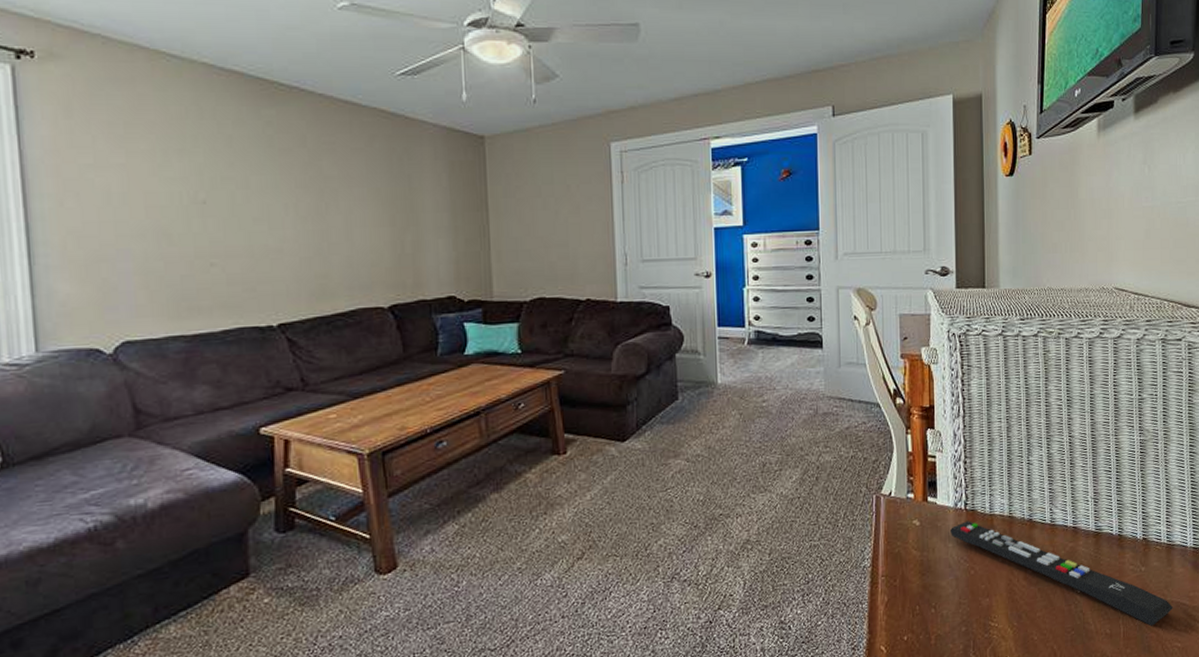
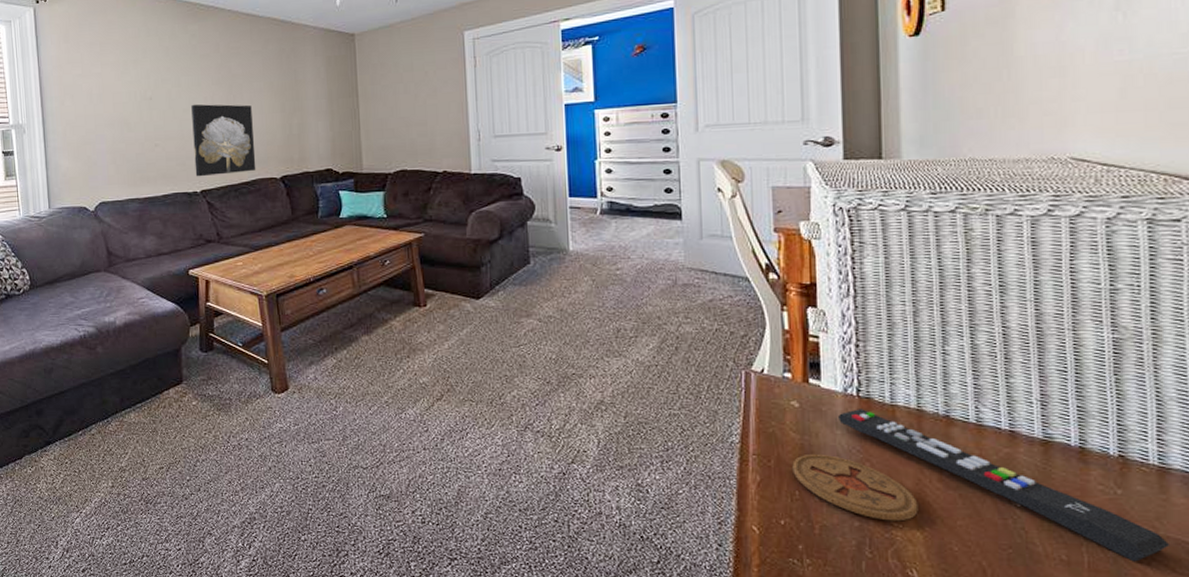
wall art: none [265,211,356,307] -> present [191,104,256,177]
coaster: none [914,567,1009,622] -> present [792,453,918,522]

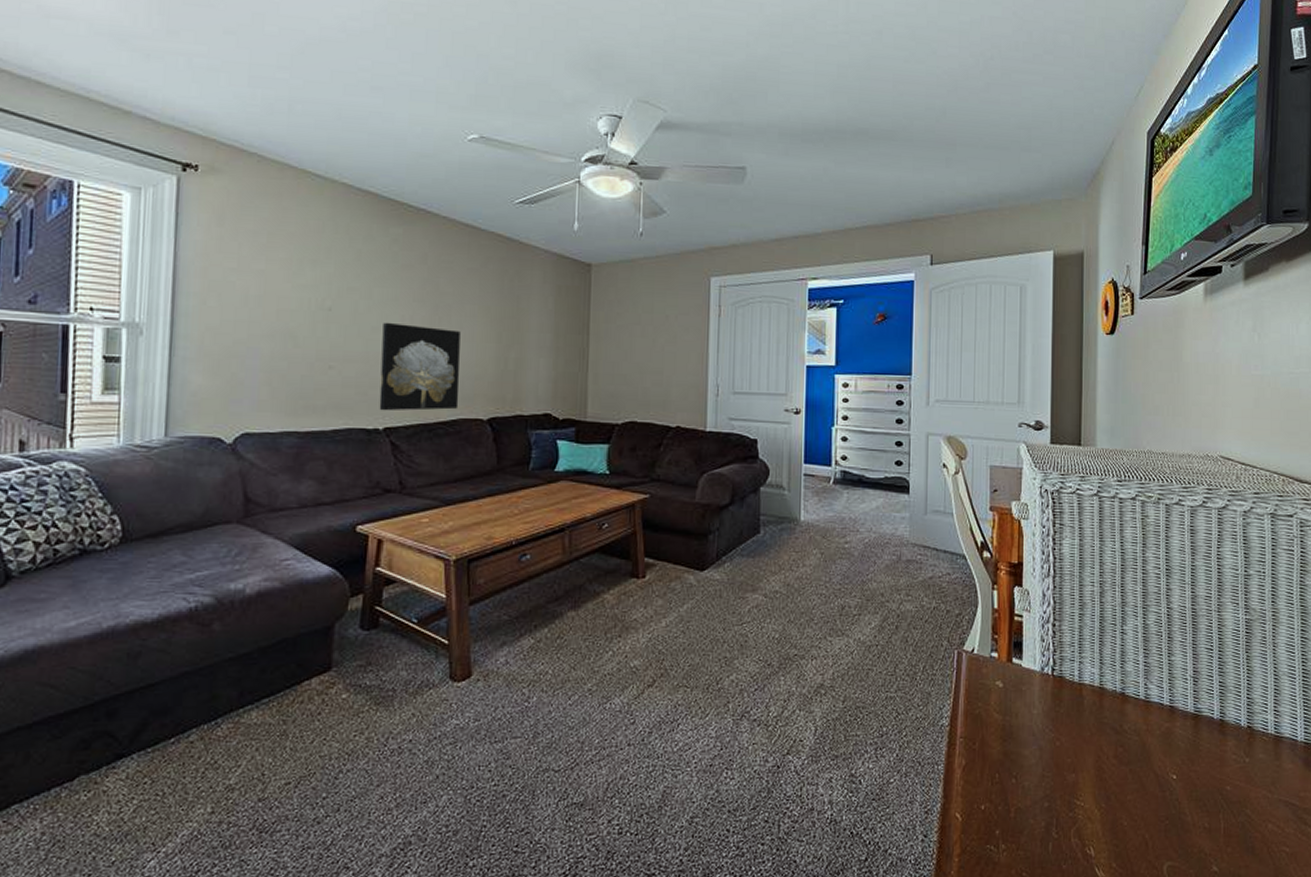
coaster: present [792,453,918,522] -> none [994,734,1097,800]
remote control: present [837,409,1169,562] -> none [1034,688,1280,825]

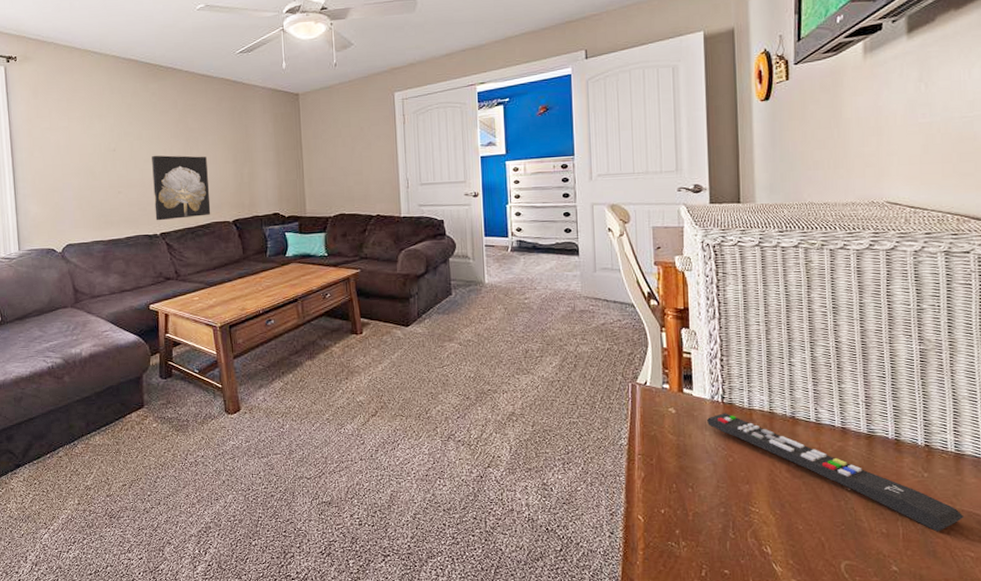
remote control: none [1034,688,1280,825] -> present [706,413,963,532]

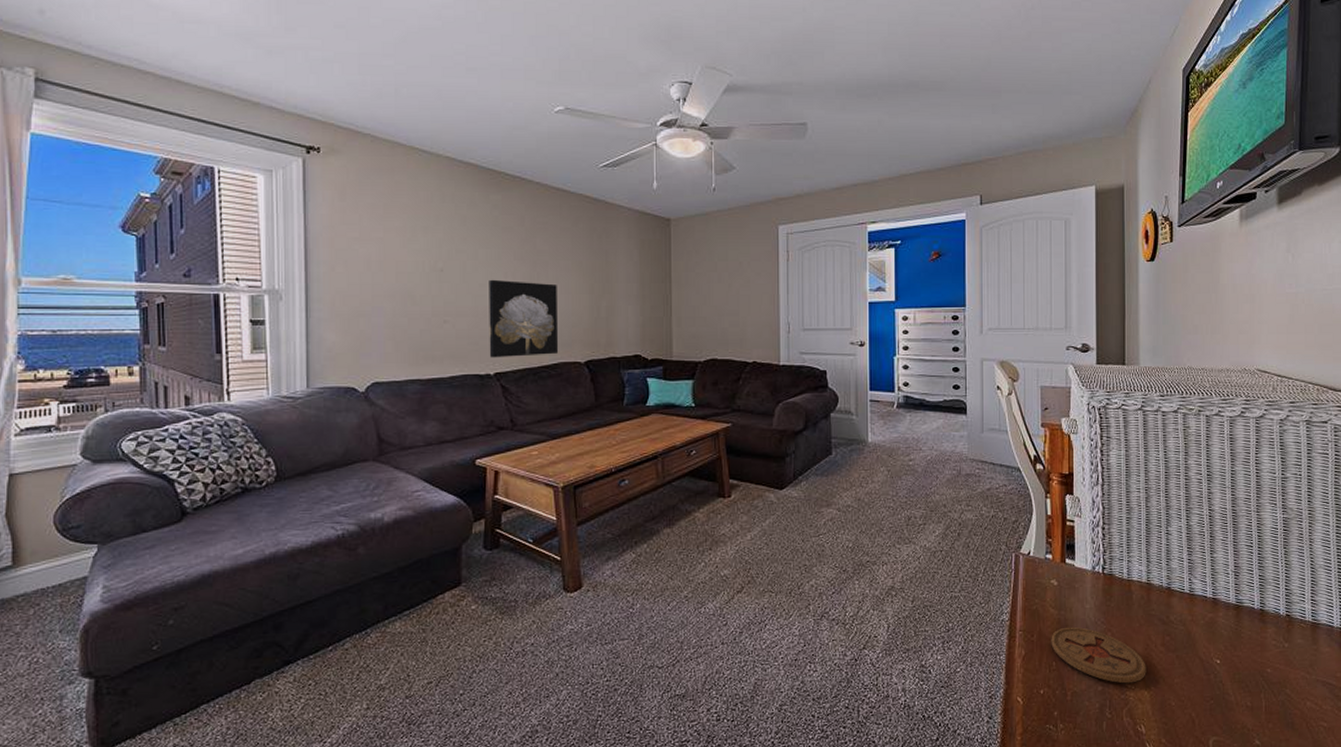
coaster: none [670,452,771,507] -> present [1051,626,1146,684]
remote control: present [706,413,963,532] -> none [1087,584,1318,703]

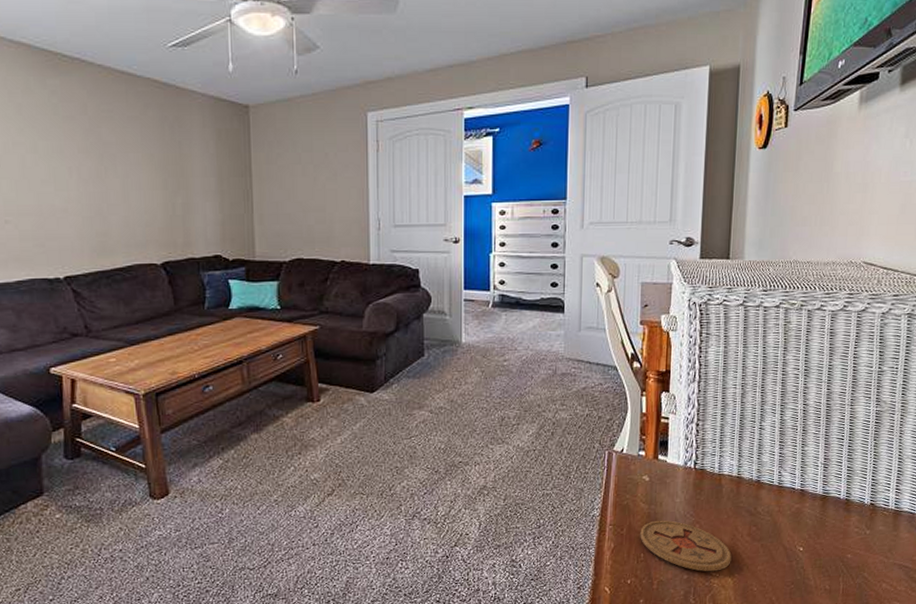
wall art: present [489,279,559,358] -> none [52,174,133,261]

